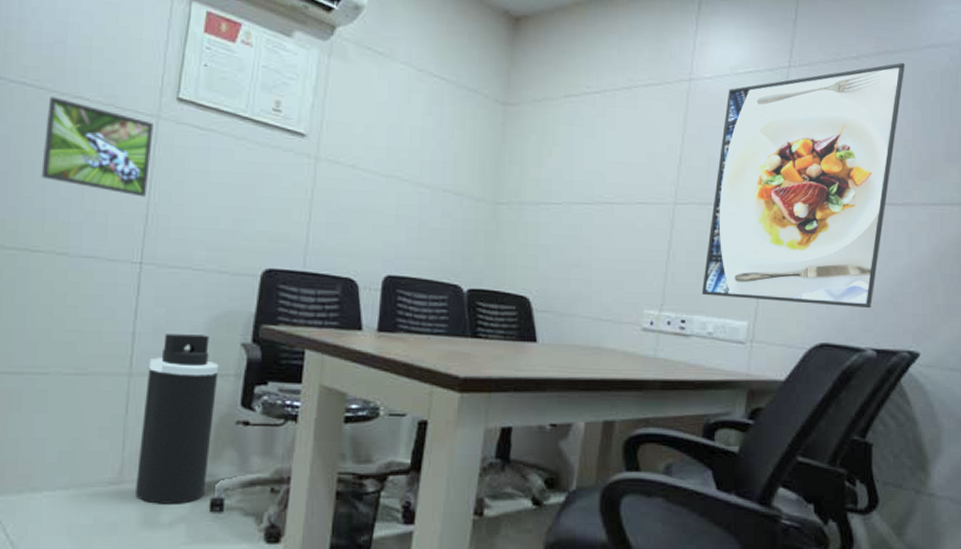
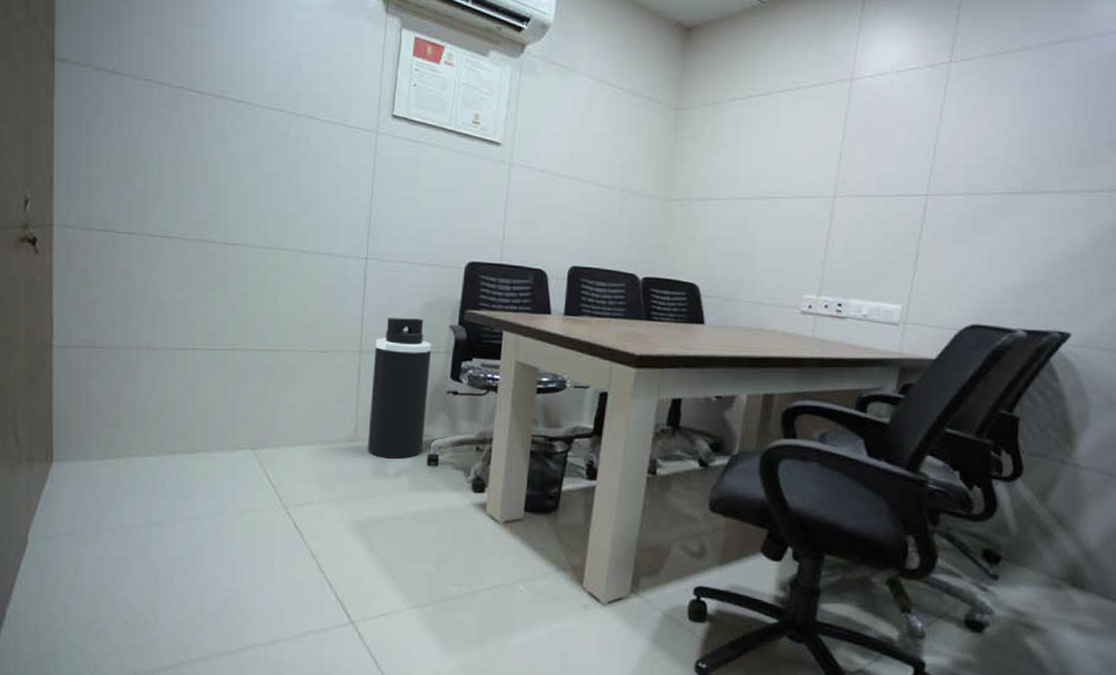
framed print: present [41,96,154,197] -> none [284,118,373,202]
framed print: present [701,62,905,309] -> none [857,52,1070,292]

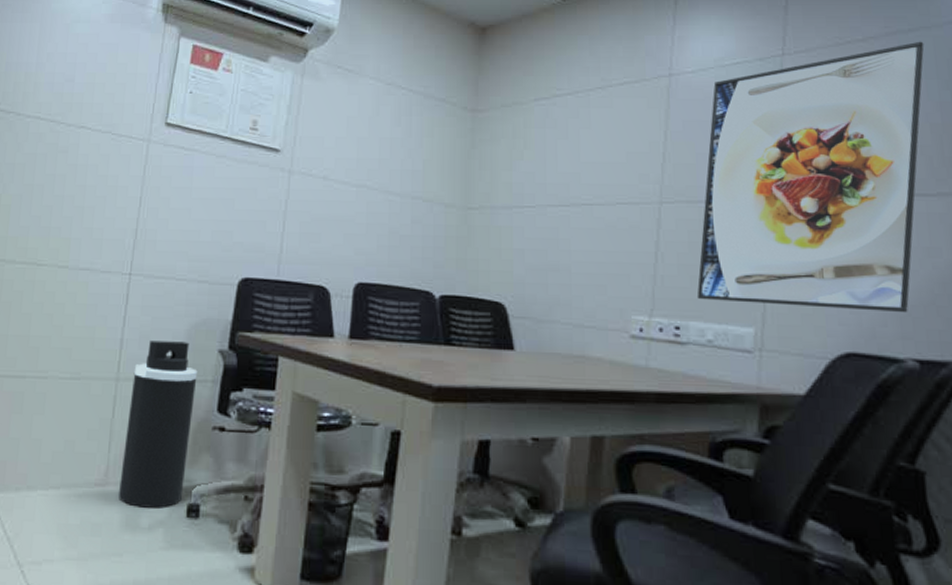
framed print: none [857,52,1070,292] -> present [696,41,925,313]

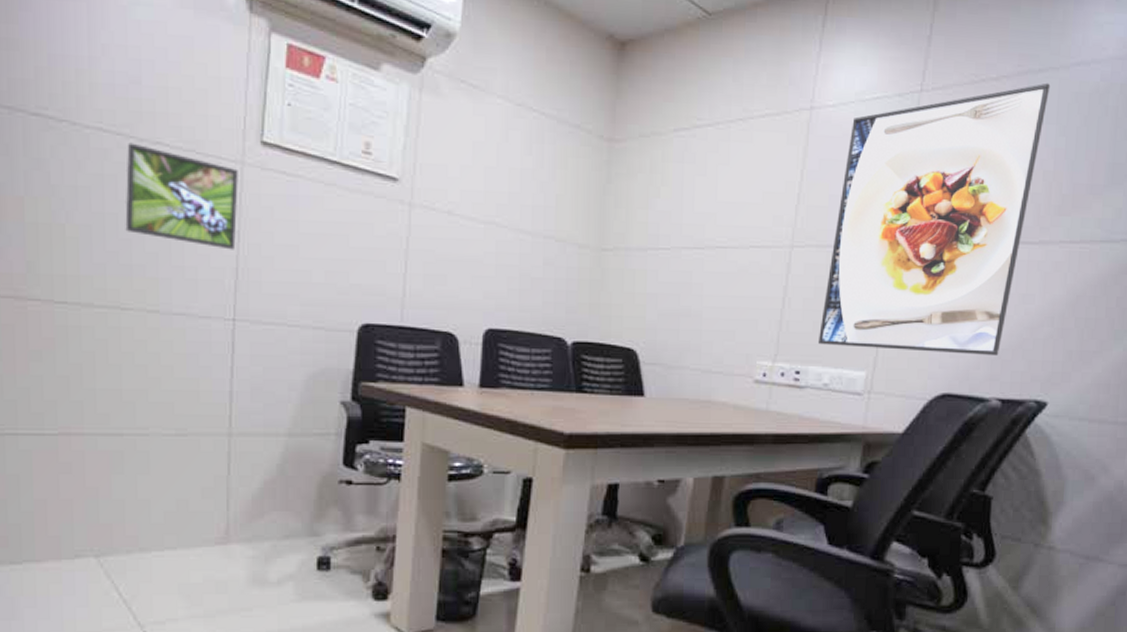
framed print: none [48,128,145,214] -> present [125,142,238,250]
trash can: present [119,341,198,508] -> none [243,393,319,563]

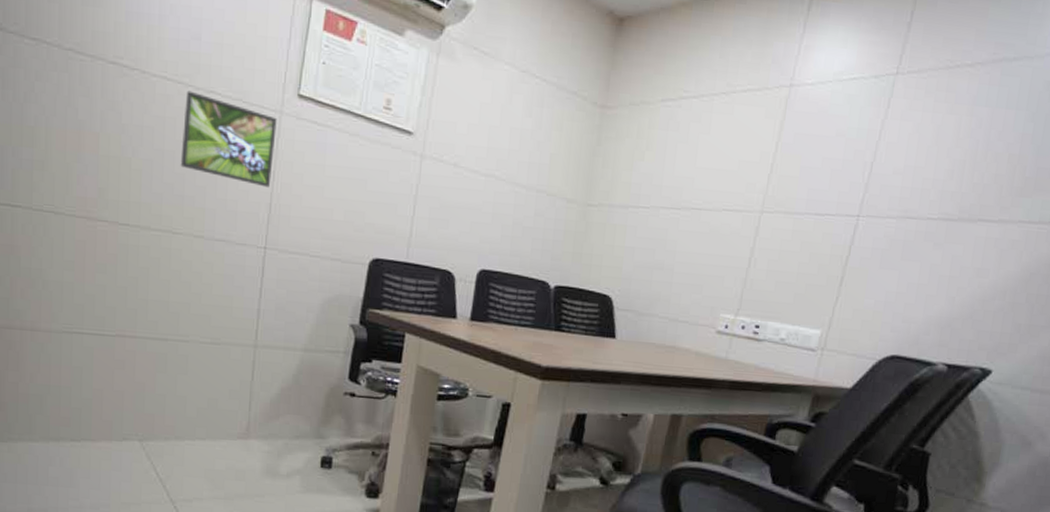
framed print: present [817,83,1051,357] -> none [778,71,1024,325]

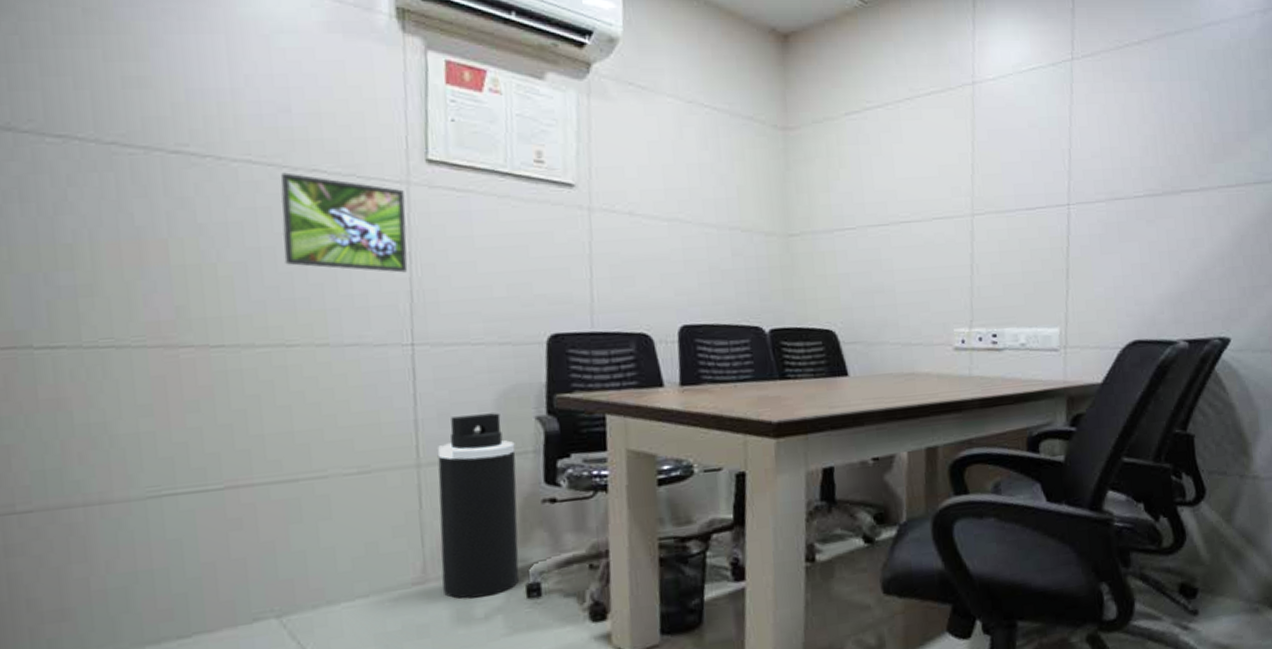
trash can: none [260,312,331,460] -> present [437,413,519,599]

